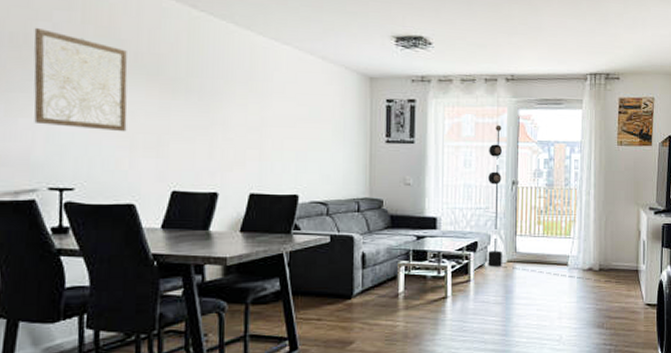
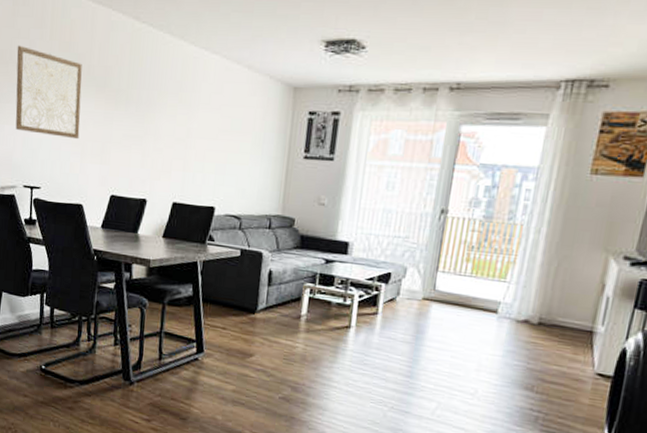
floor lamp: present [488,125,621,283] -> none [399,143,566,343]

